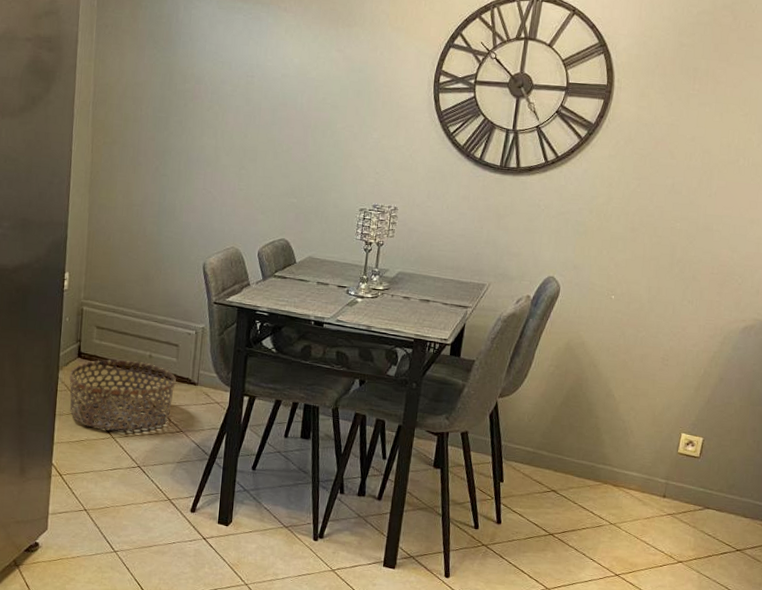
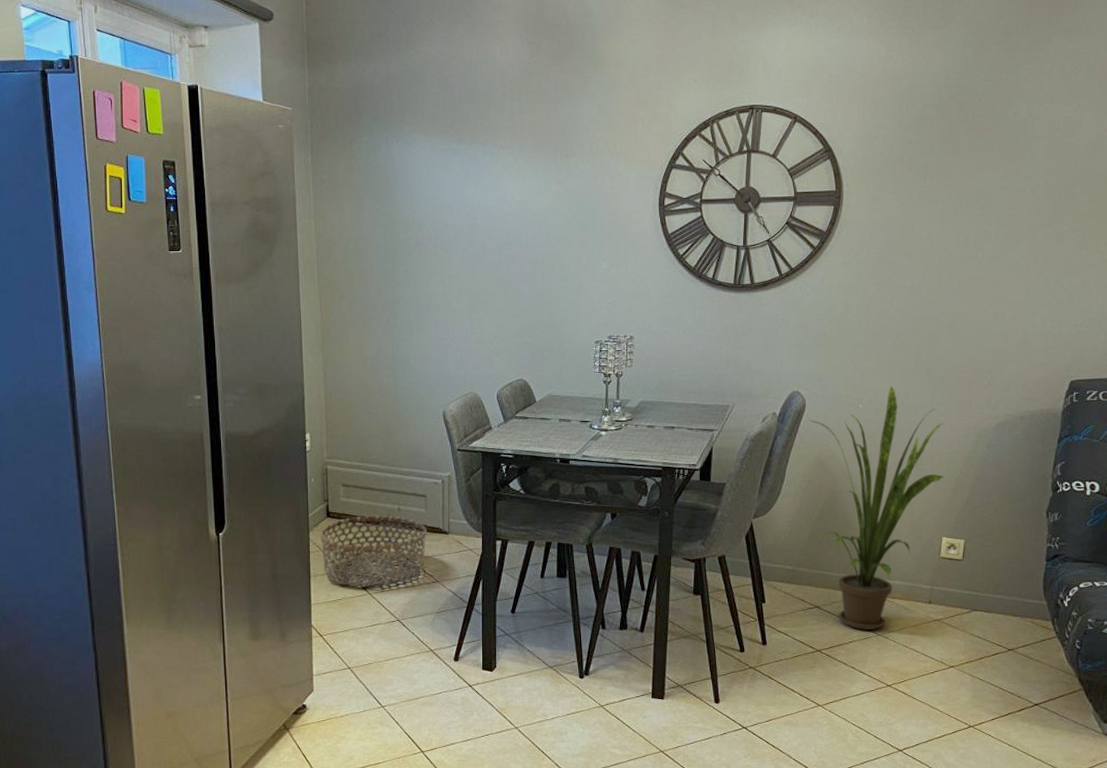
house plant: none [562,280,692,518] -> present [809,386,944,630]

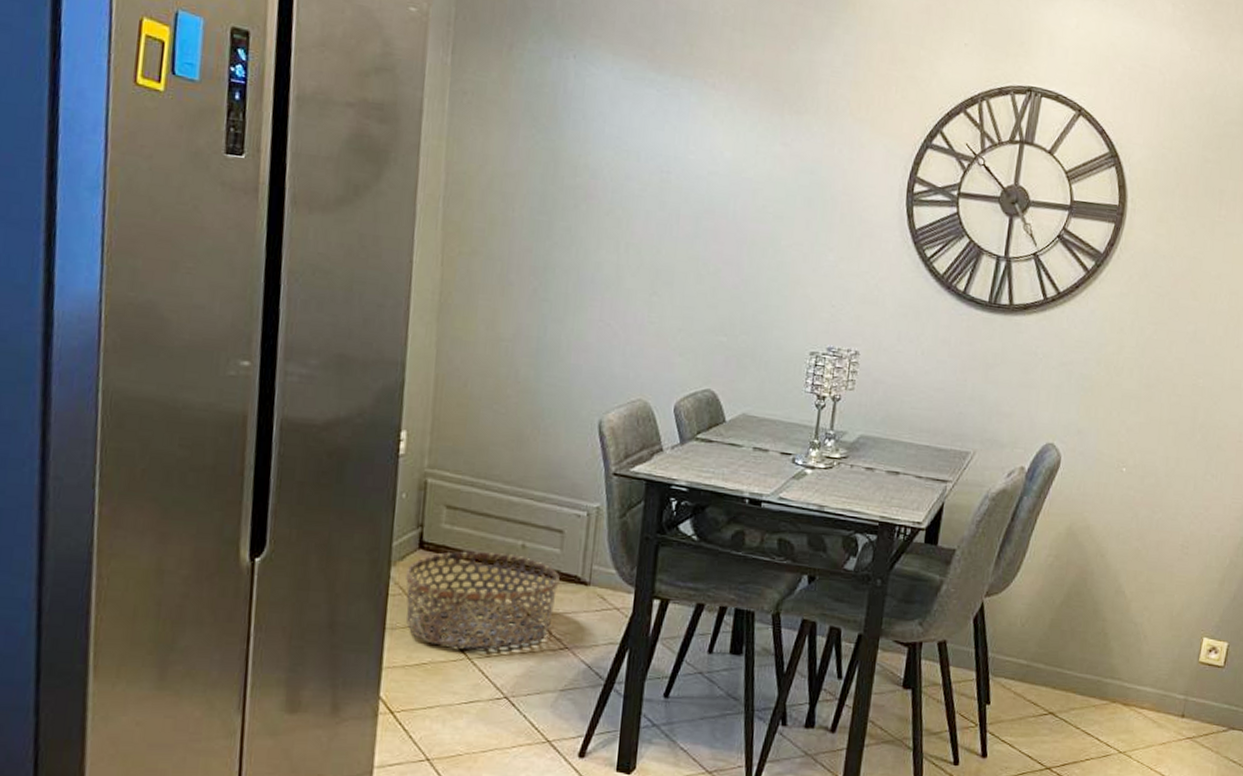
house plant: present [809,386,944,630] -> none [1063,449,1216,746]

